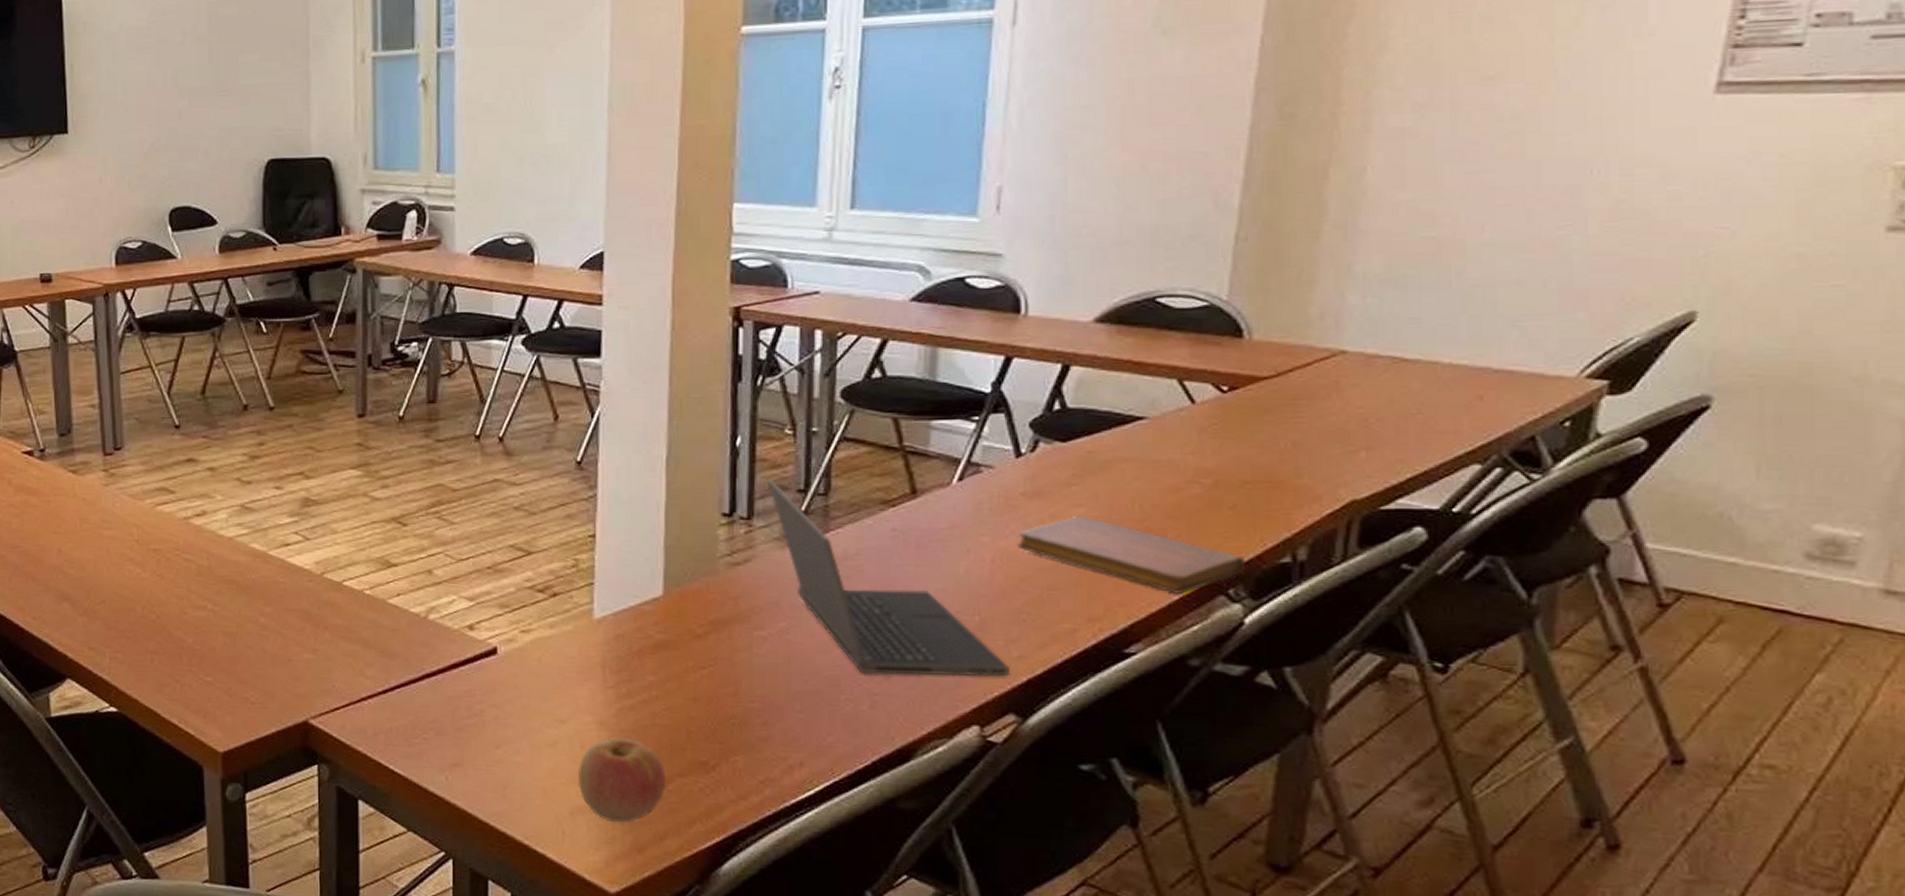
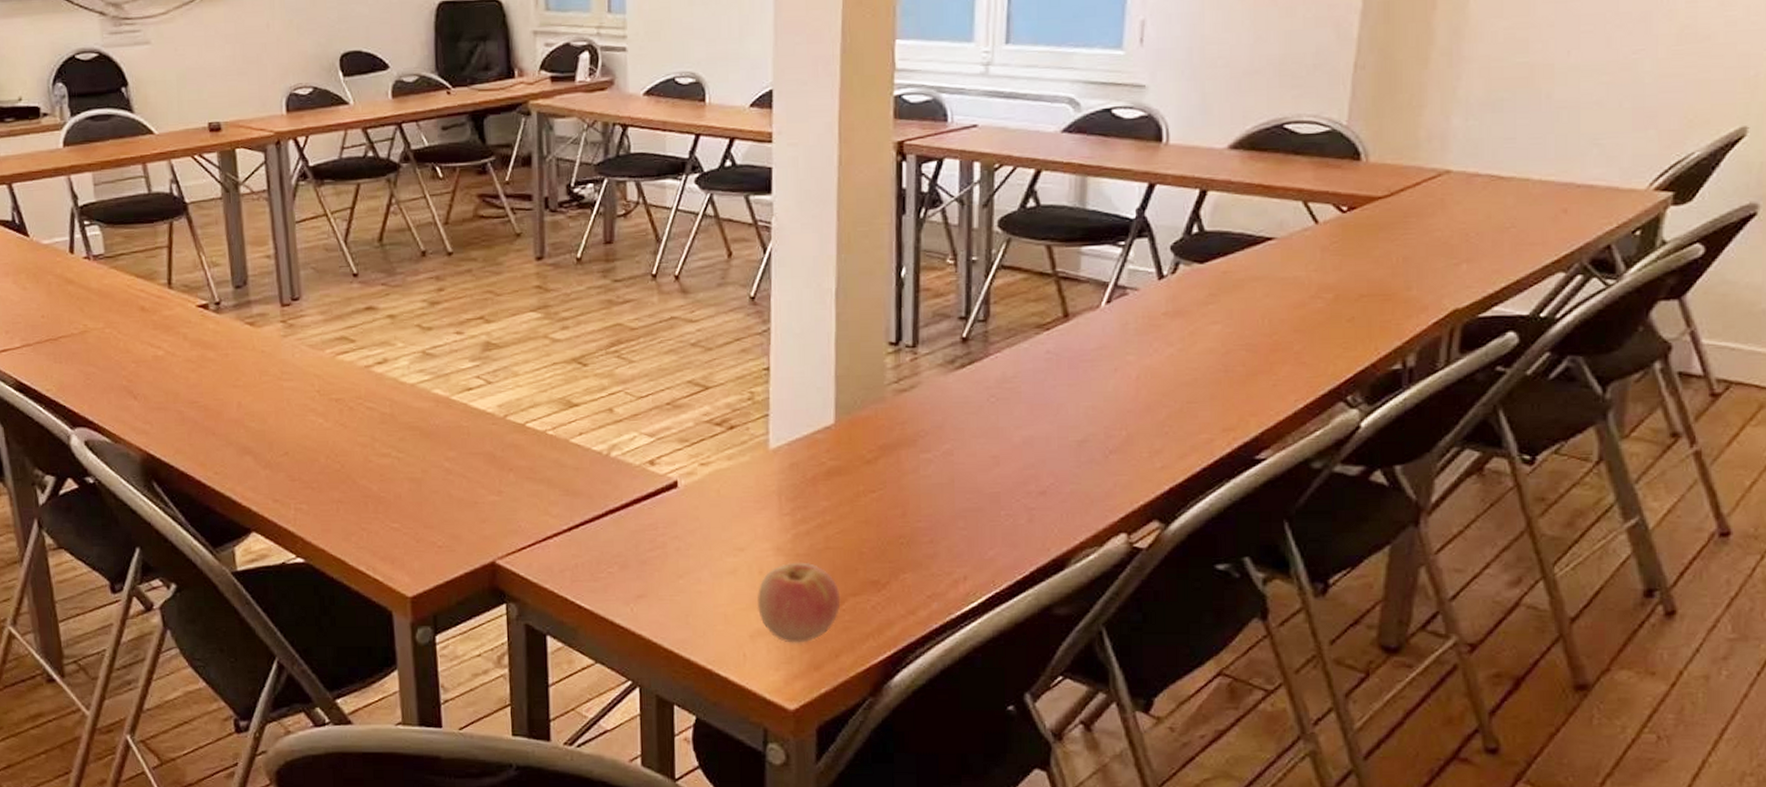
laptop computer: present [767,479,1011,677] -> none [930,308,1155,490]
notebook: present [1017,517,1246,594] -> none [1160,333,1363,402]

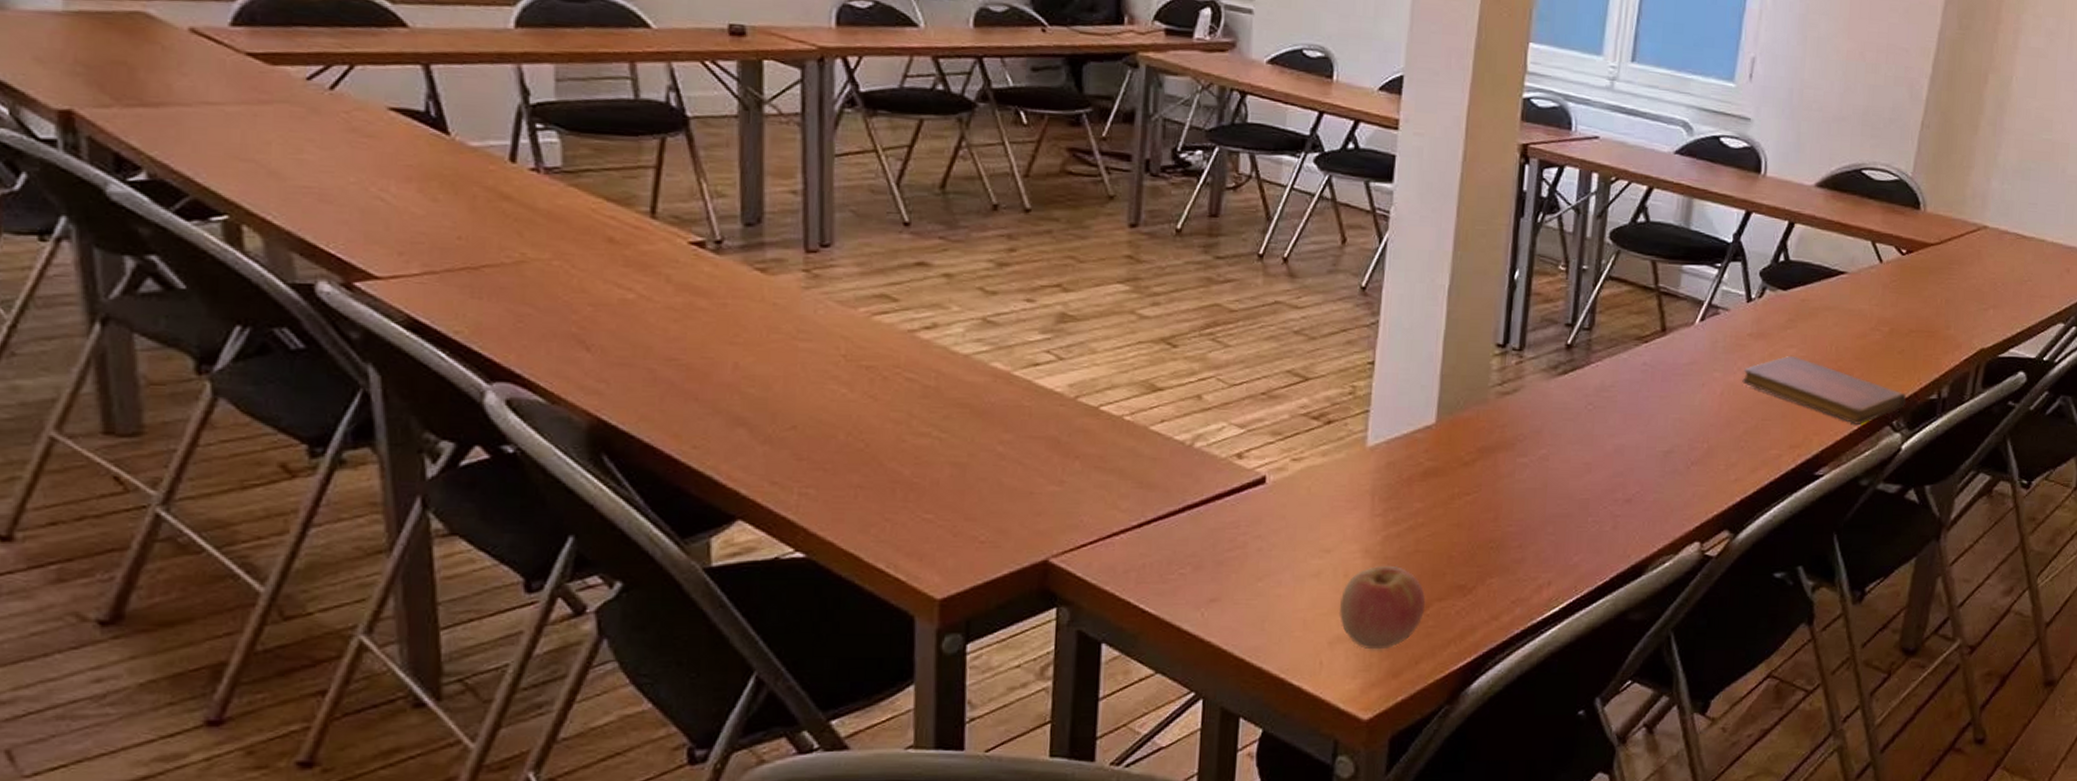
notebook: none [1160,333,1363,402] -> present [1742,356,1907,424]

